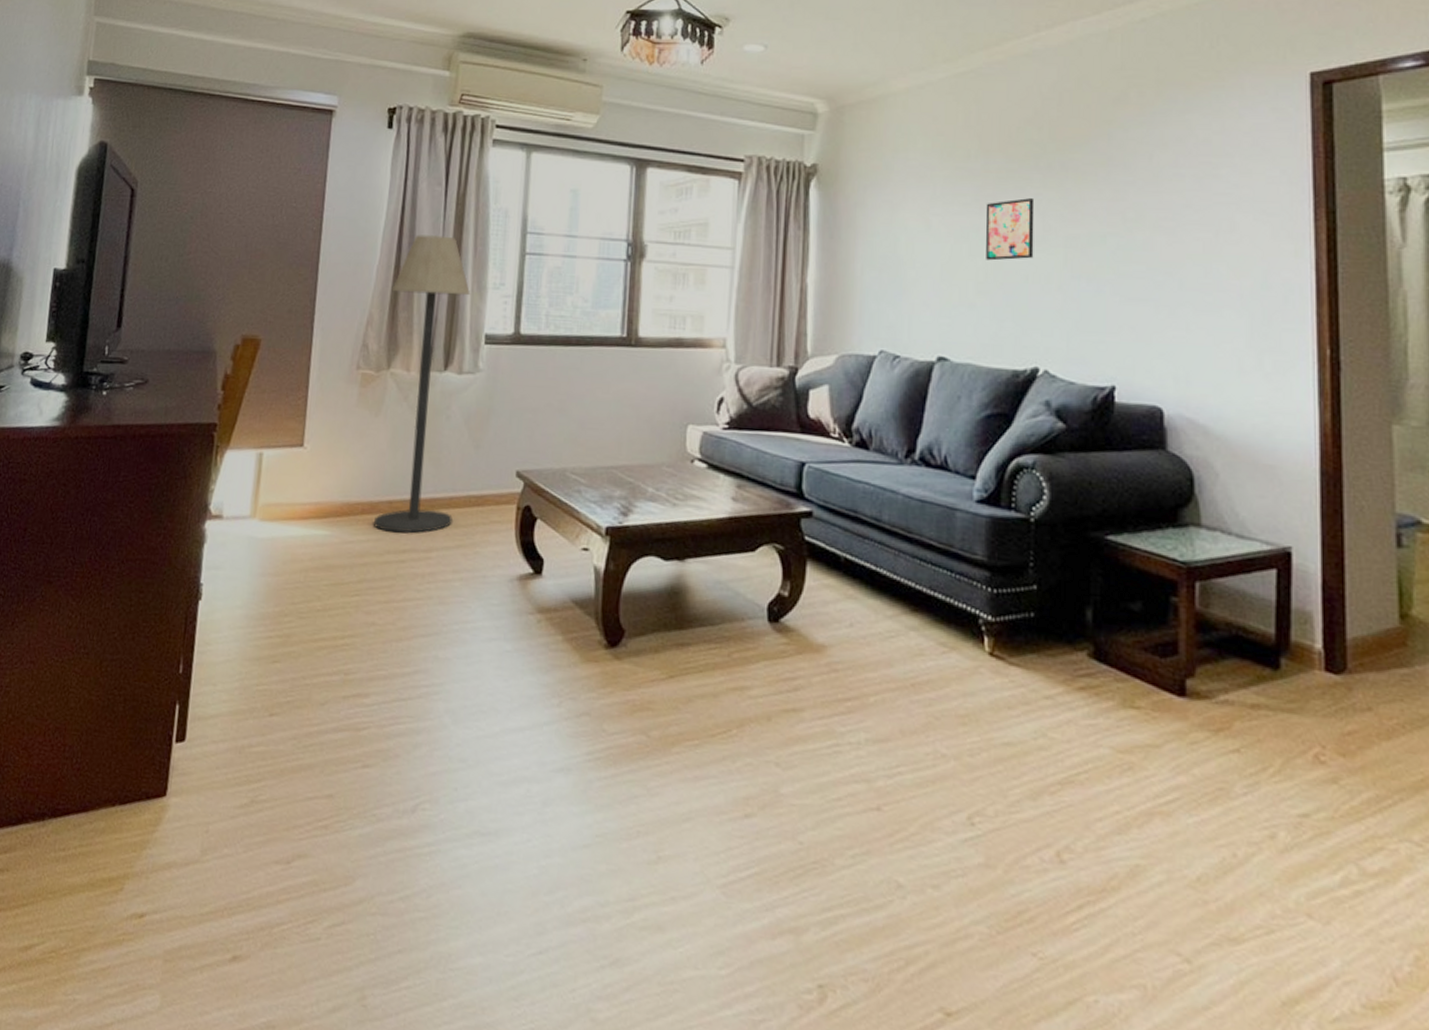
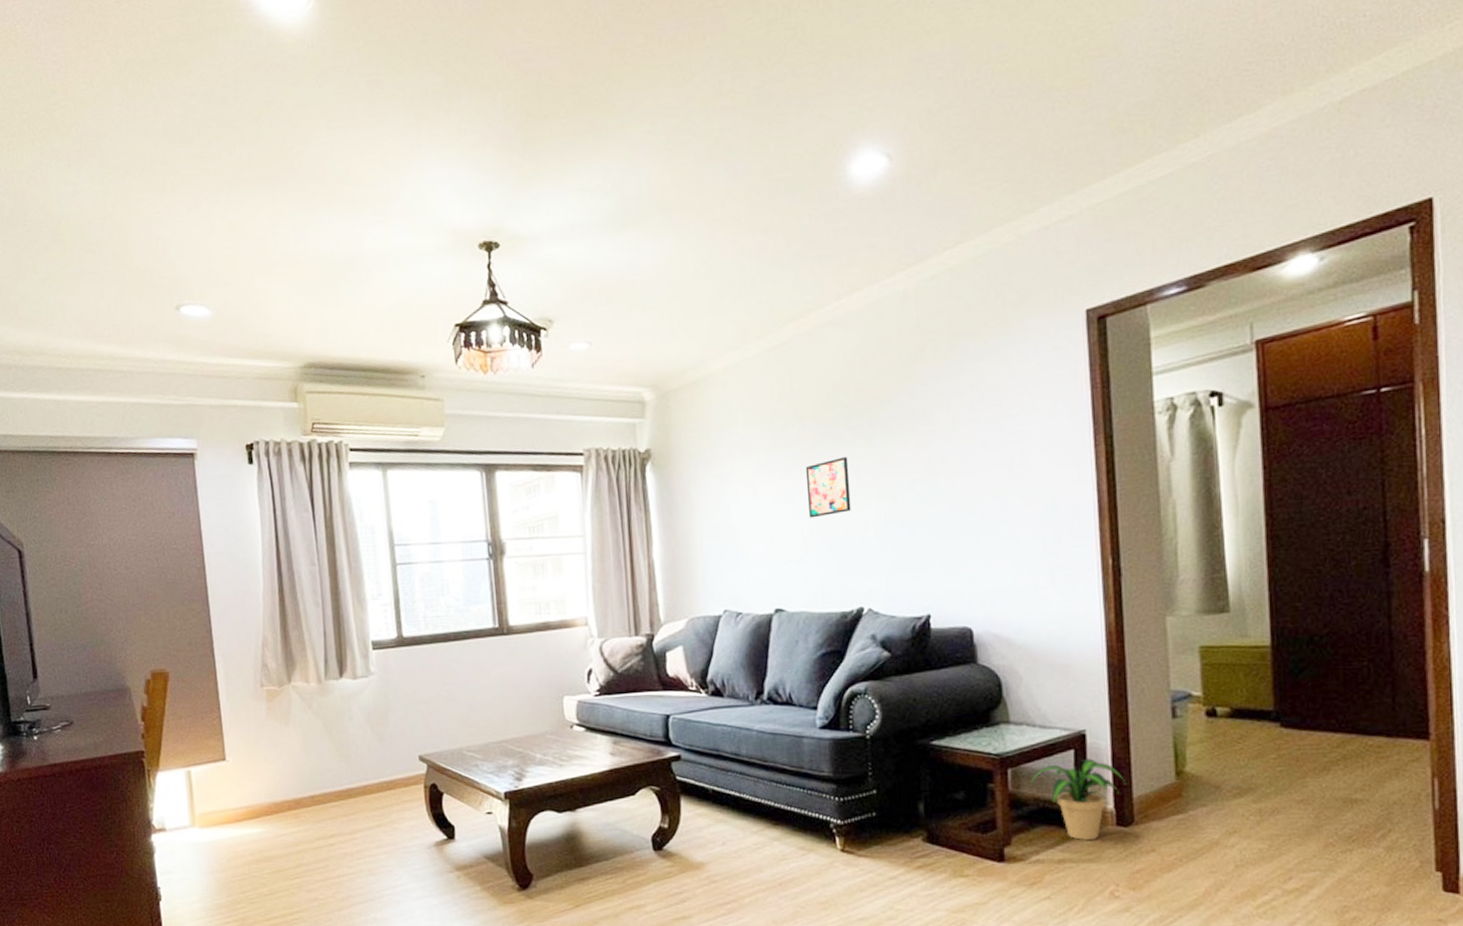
floor lamp: present [374,235,471,533] -> none [279,557,370,822]
potted plant: none [1223,582,1337,685] -> present [1031,758,1125,841]

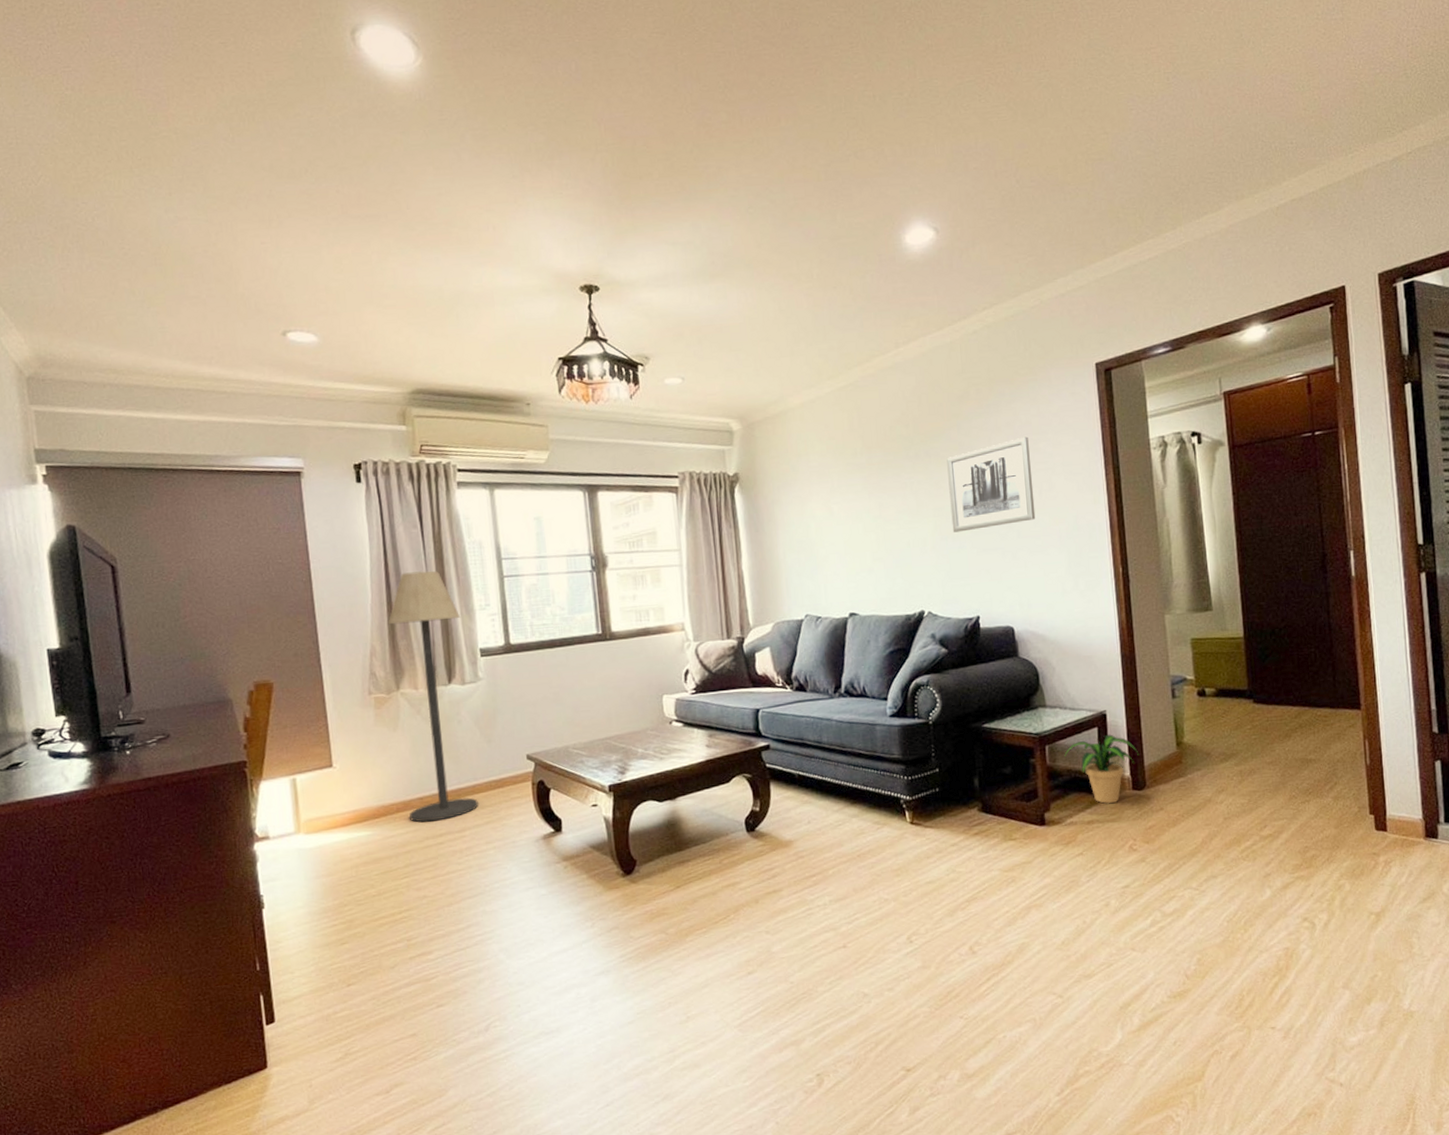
floor lamp: none [279,557,370,822] -> present [388,570,479,823]
wall art: present [805,457,851,518] -> none [873,482,912,534]
wall art: none [895,401,1004,516] -> present [947,436,1036,533]

